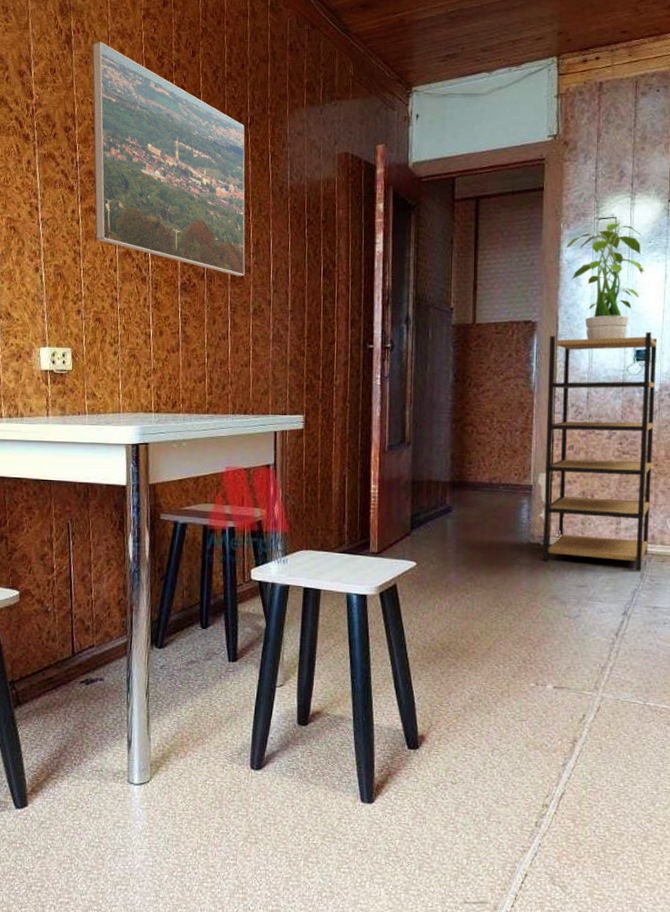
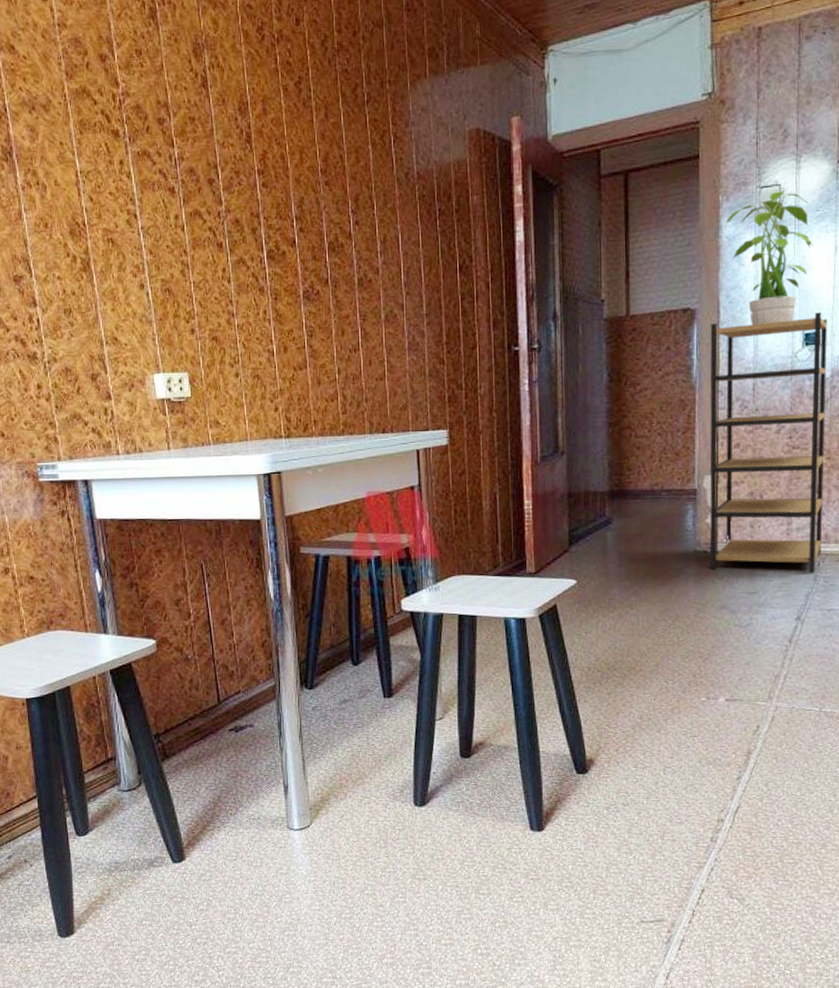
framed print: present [92,42,245,276] -> none [181,14,373,279]

